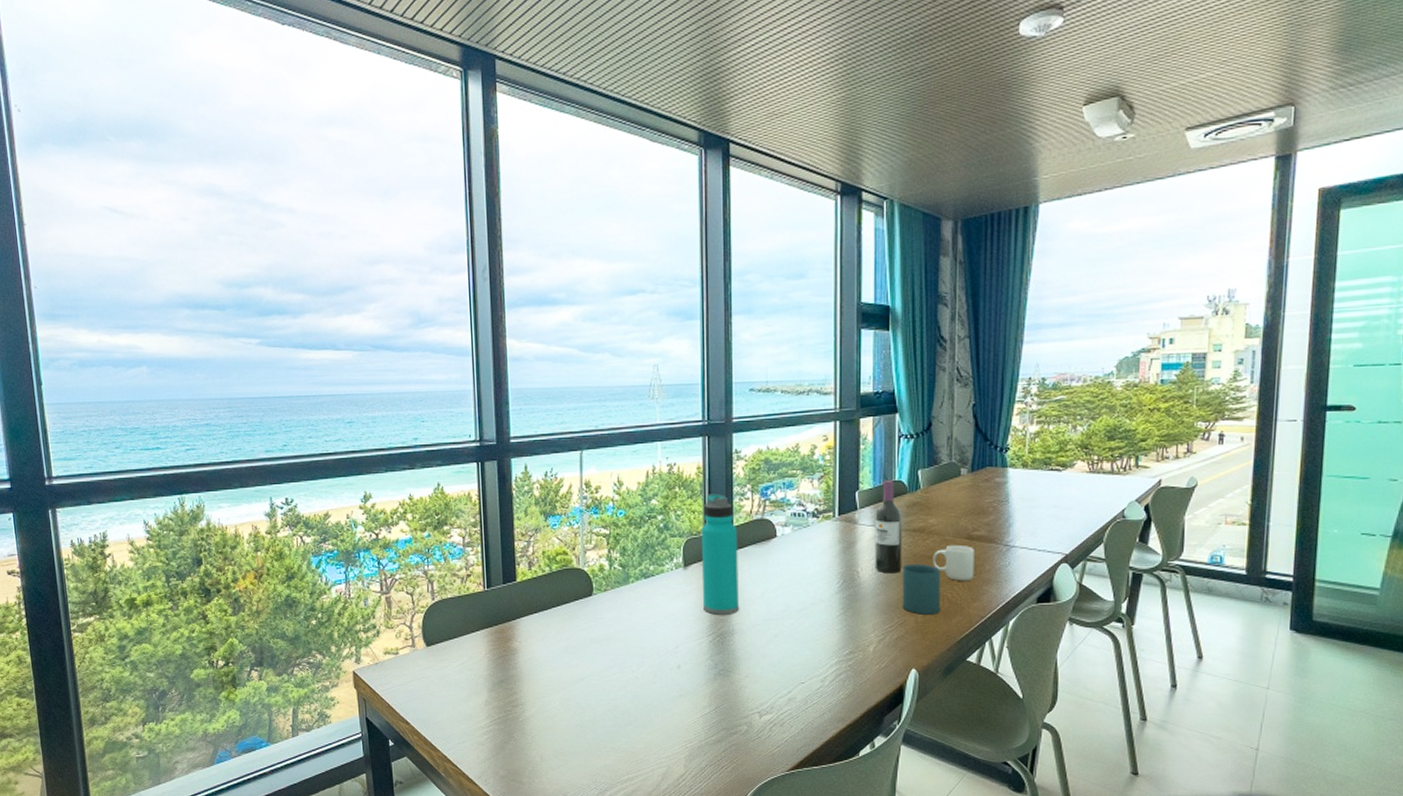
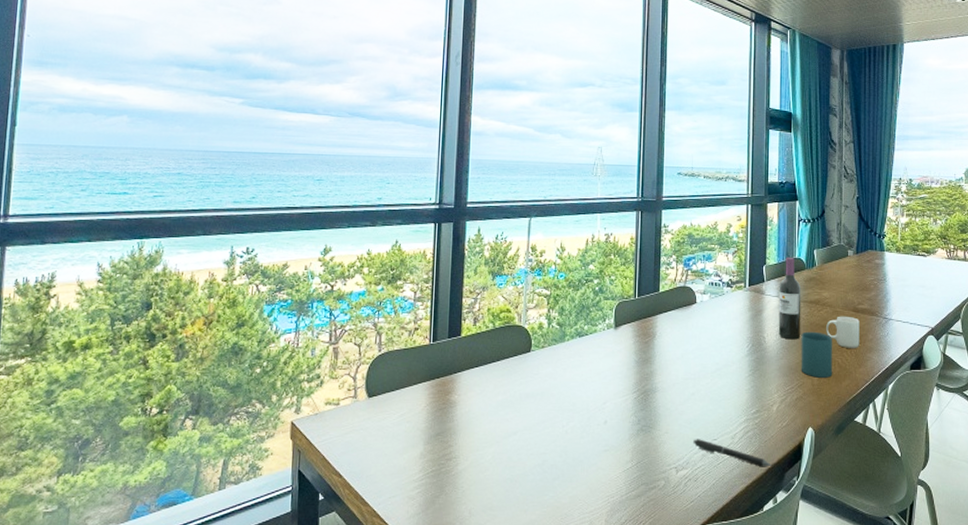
water bottle: present [701,494,739,615] -> none [630,262,663,373]
pen: none [778,682,869,711] -> present [693,439,773,467]

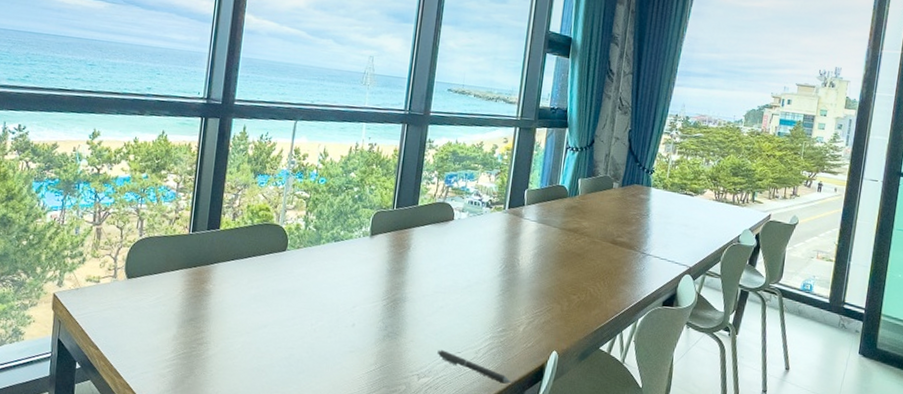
wine bottle: present [778,257,802,340] -> none [533,183,562,266]
cup: present [801,331,833,378] -> none [551,258,587,305]
cup: present [826,316,860,349] -> none [581,246,617,280]

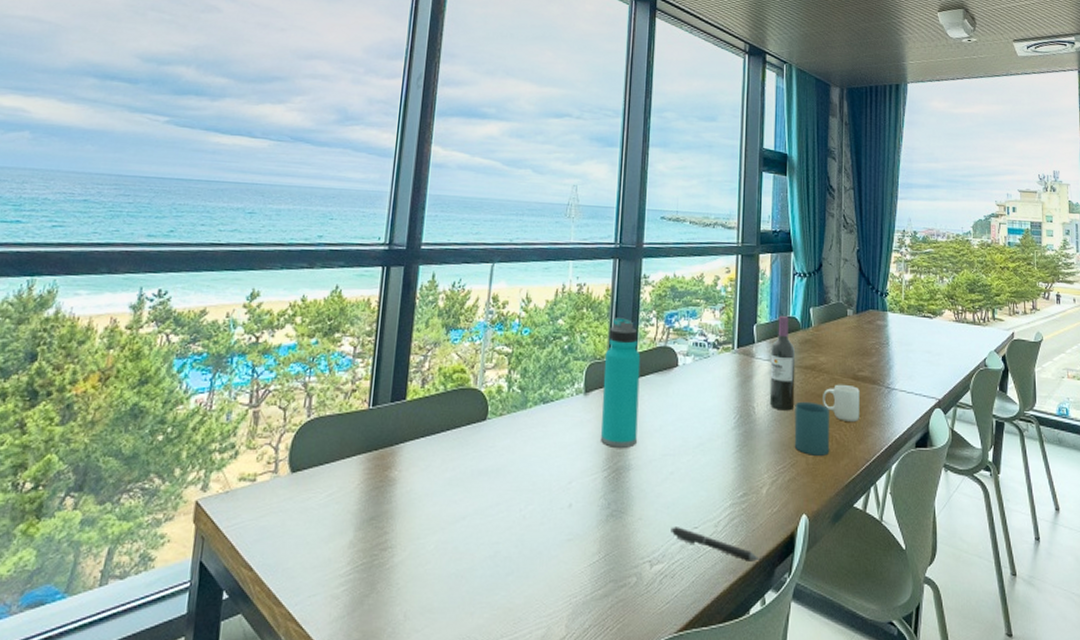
water bottle: none [382,174,422,284] -> present [601,317,641,448]
wine bottle: none [533,183,562,266] -> present [769,315,796,411]
cup: none [551,258,587,305] -> present [794,401,830,456]
cup: none [581,246,617,280] -> present [823,384,860,423]

